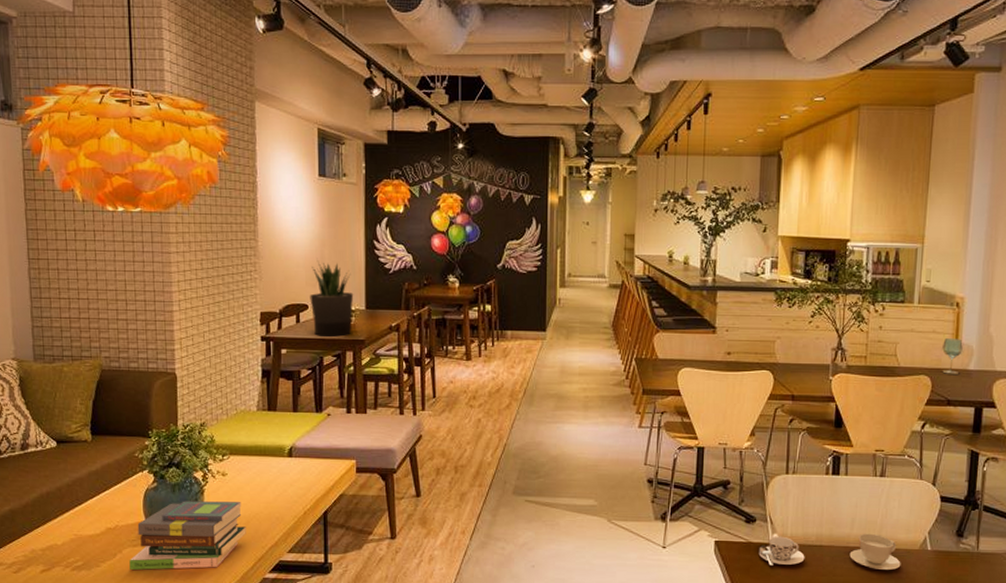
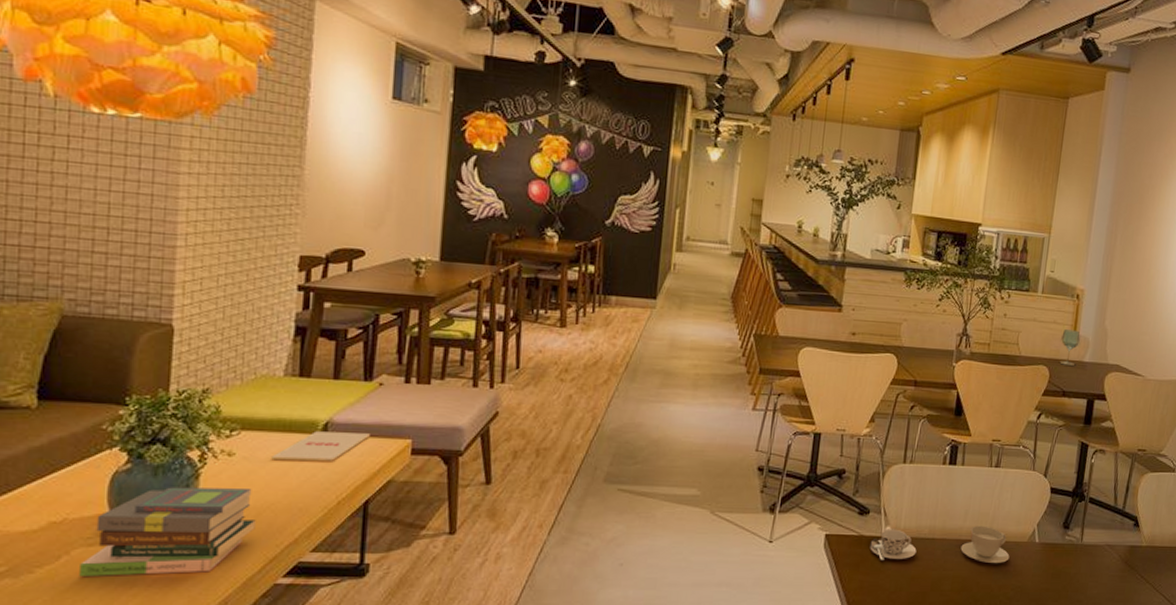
magazine: none [253,455,324,479] -> present [271,431,370,461]
planter: present [310,260,354,337] -> none [368,198,426,291]

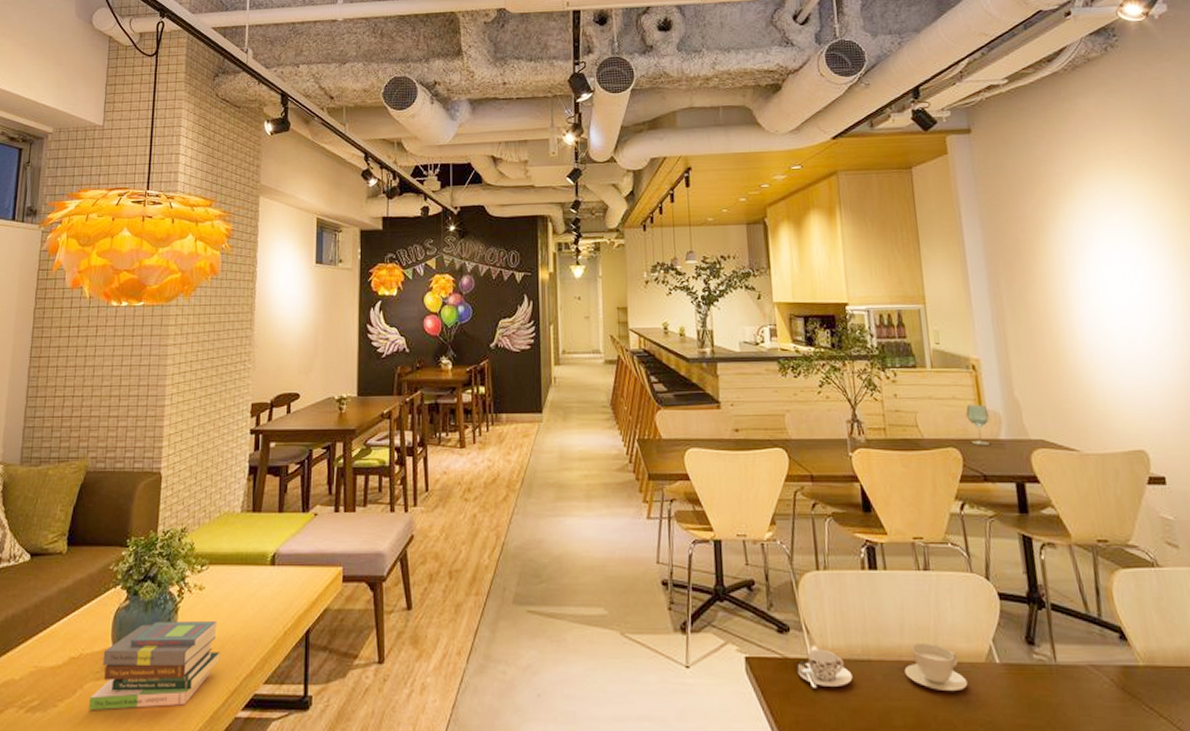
magazine: present [271,431,370,461] -> none [232,563,308,591]

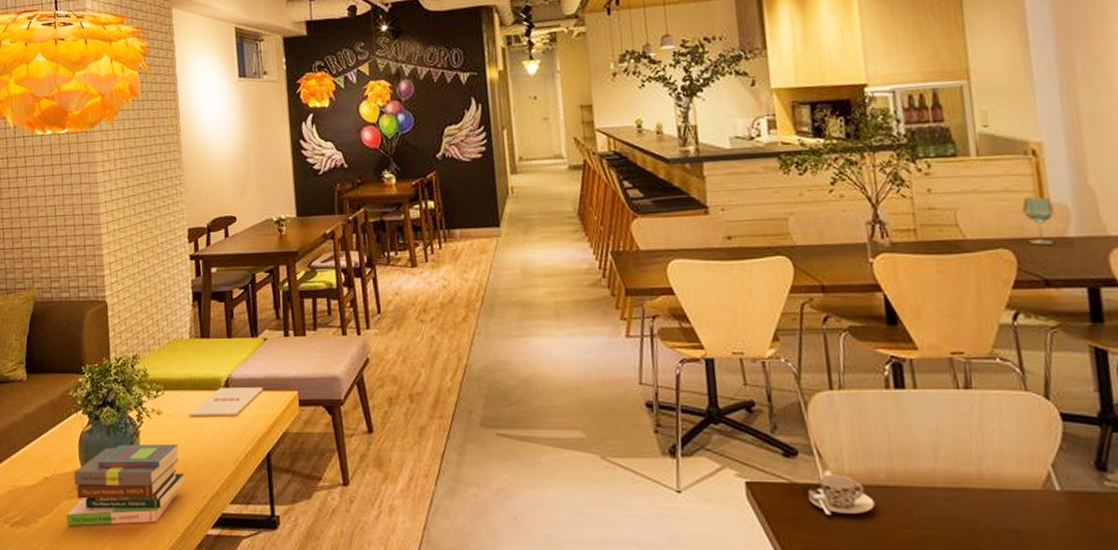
magazine: none [232,563,308,591] -> present [189,387,263,416]
teacup: present [904,643,968,692] -> none [938,468,1019,521]

